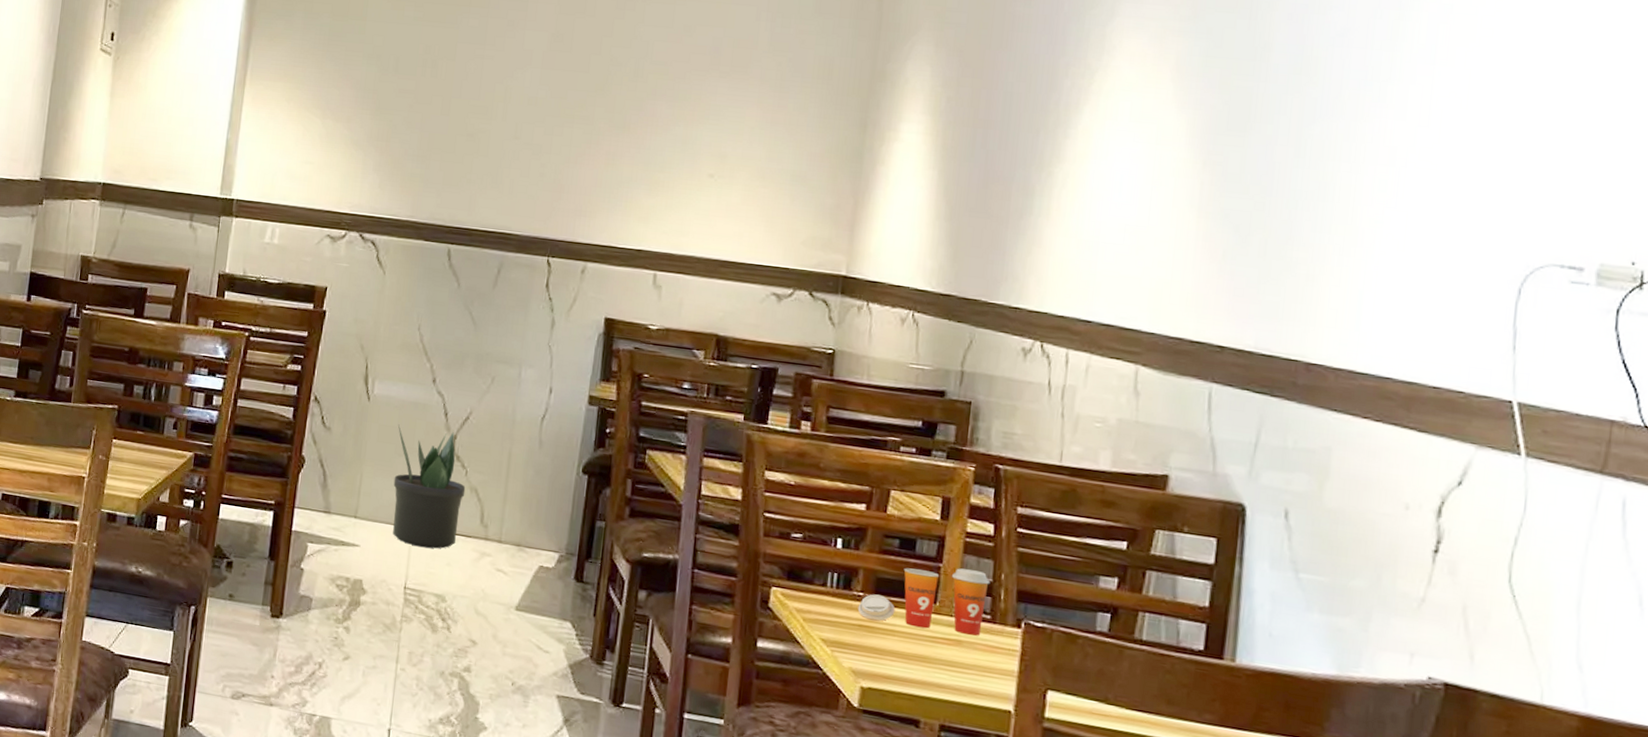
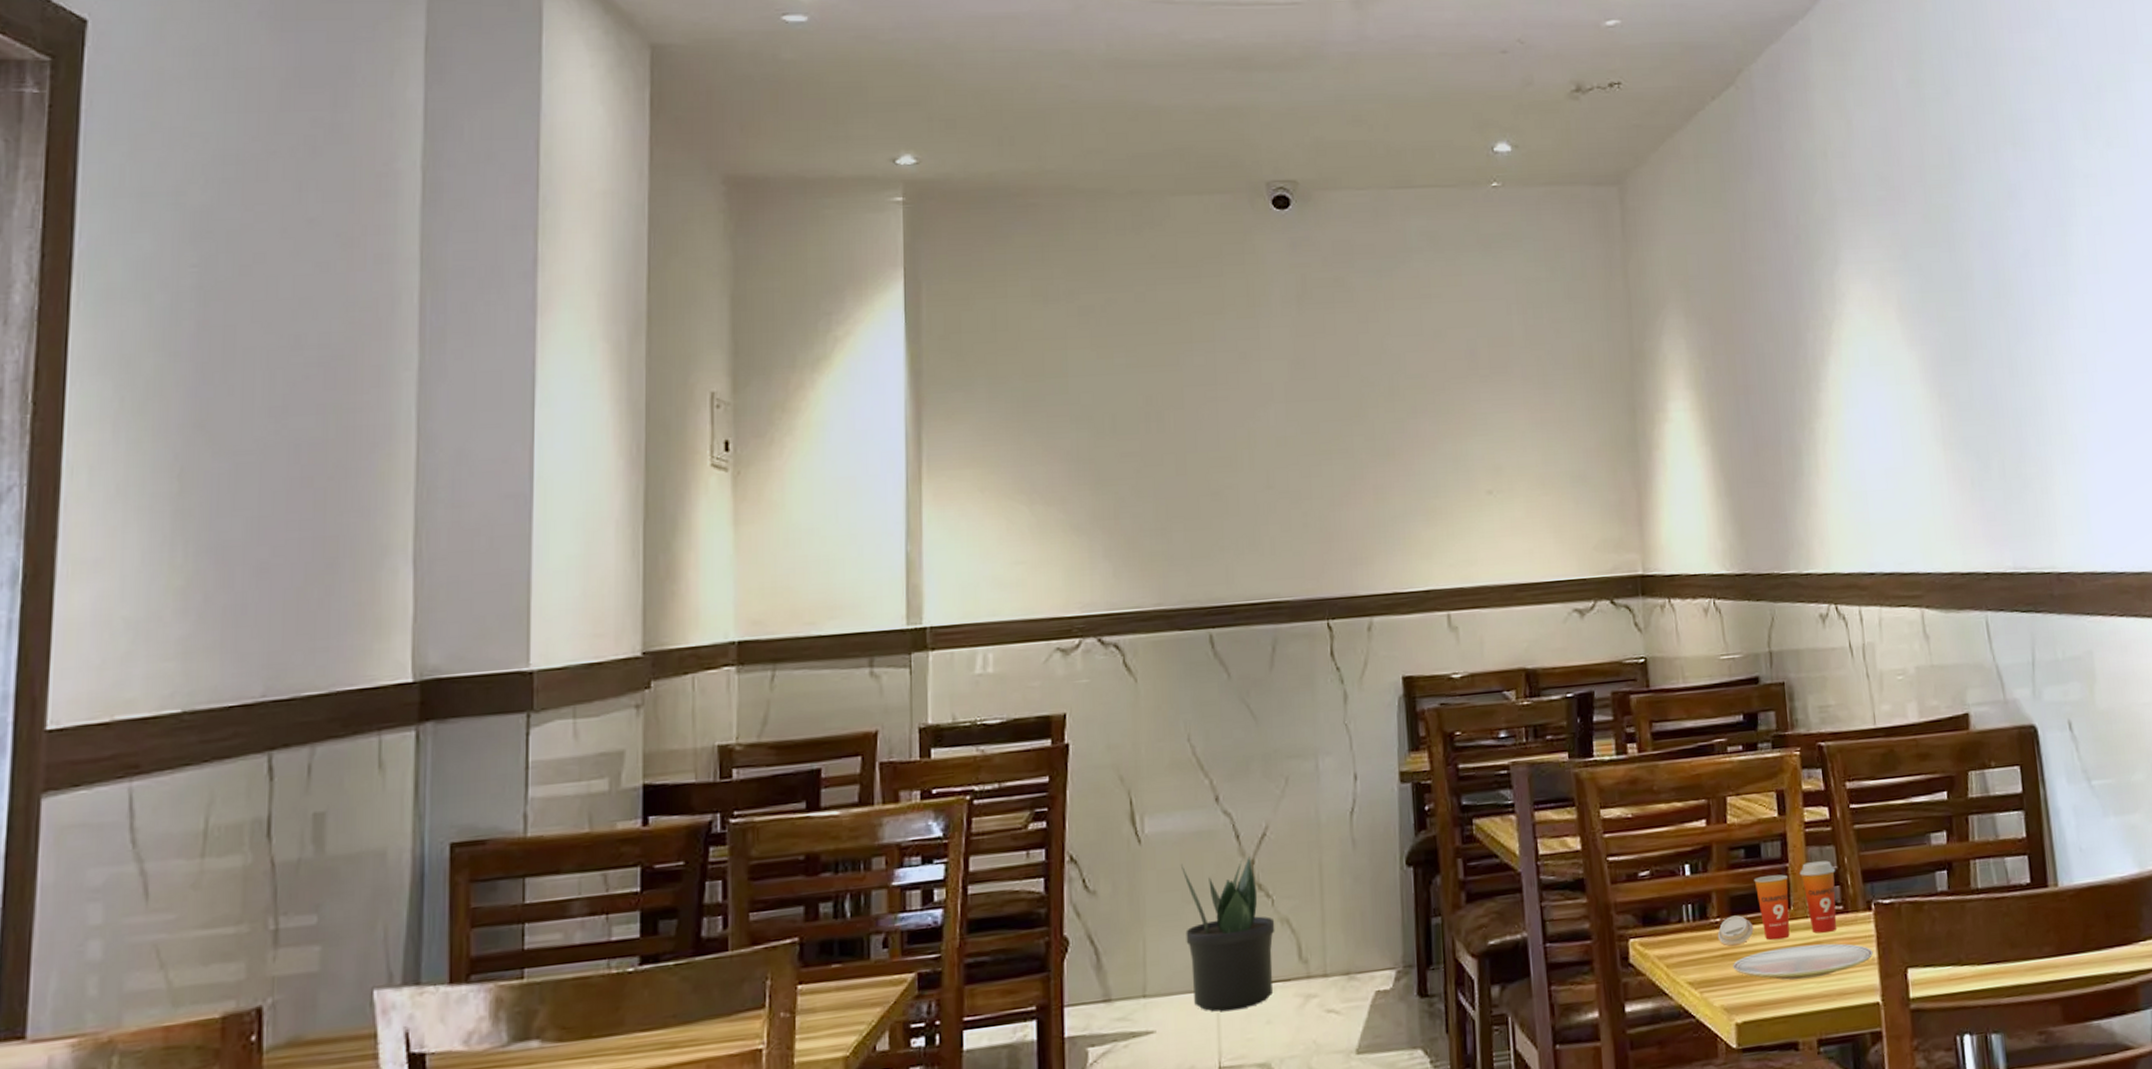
plate: none [867,632,1015,673] -> present [1732,943,1873,980]

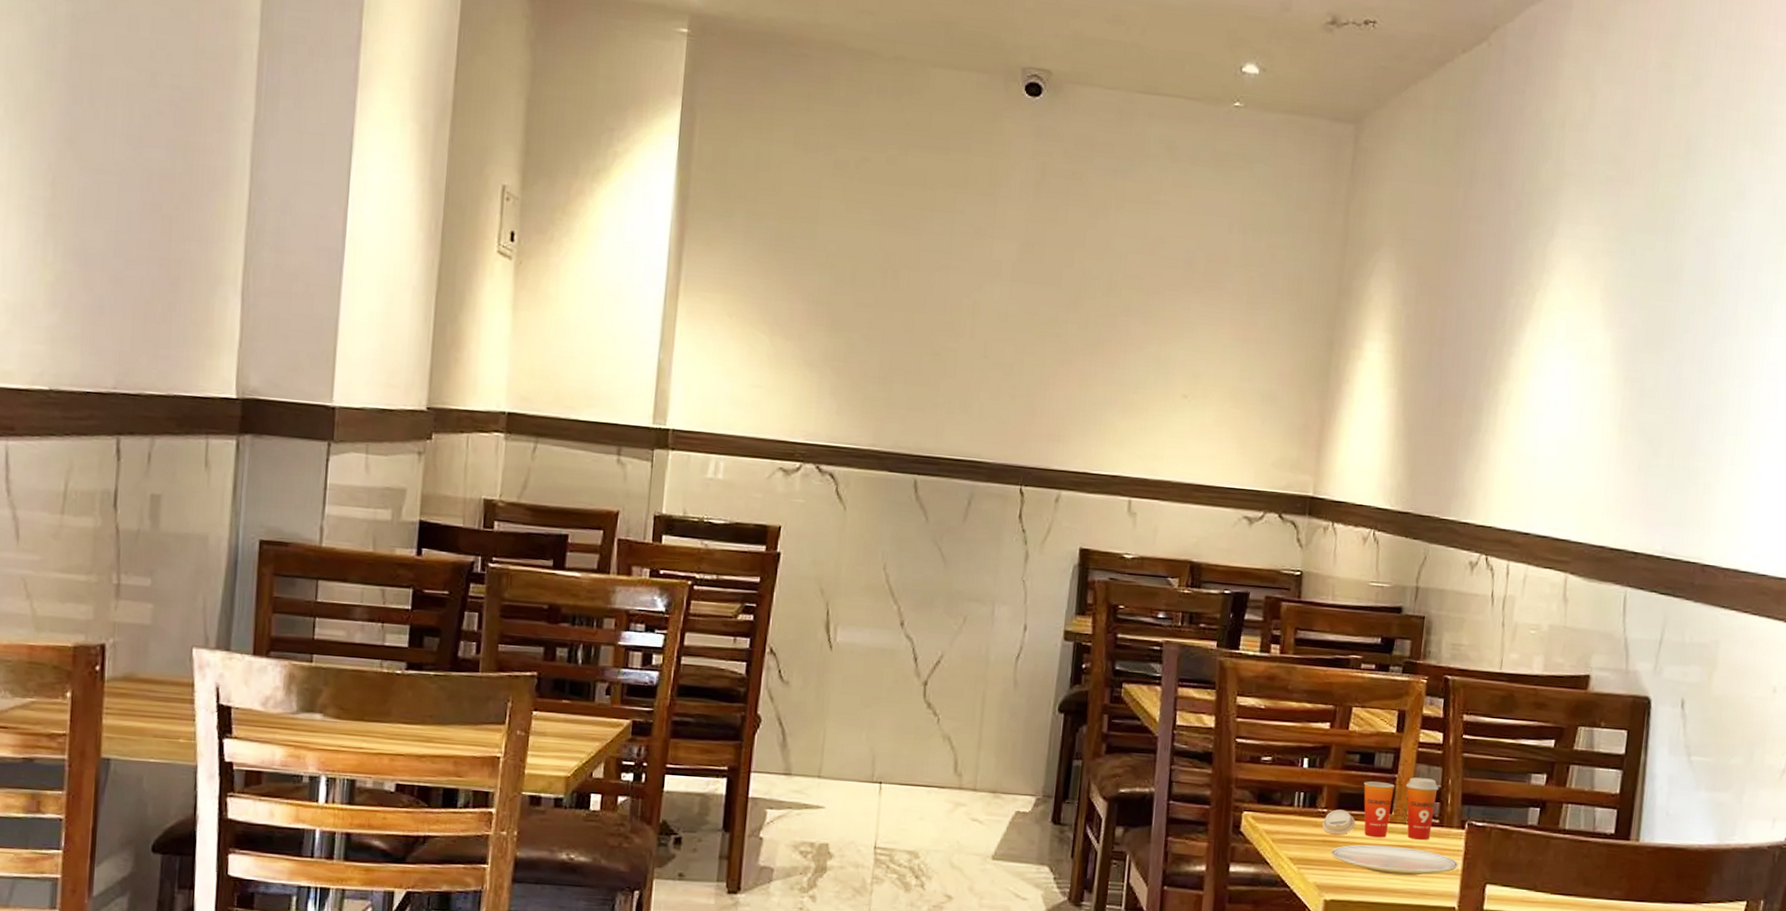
planter: present [1181,856,1275,1012] -> none [860,673,938,803]

